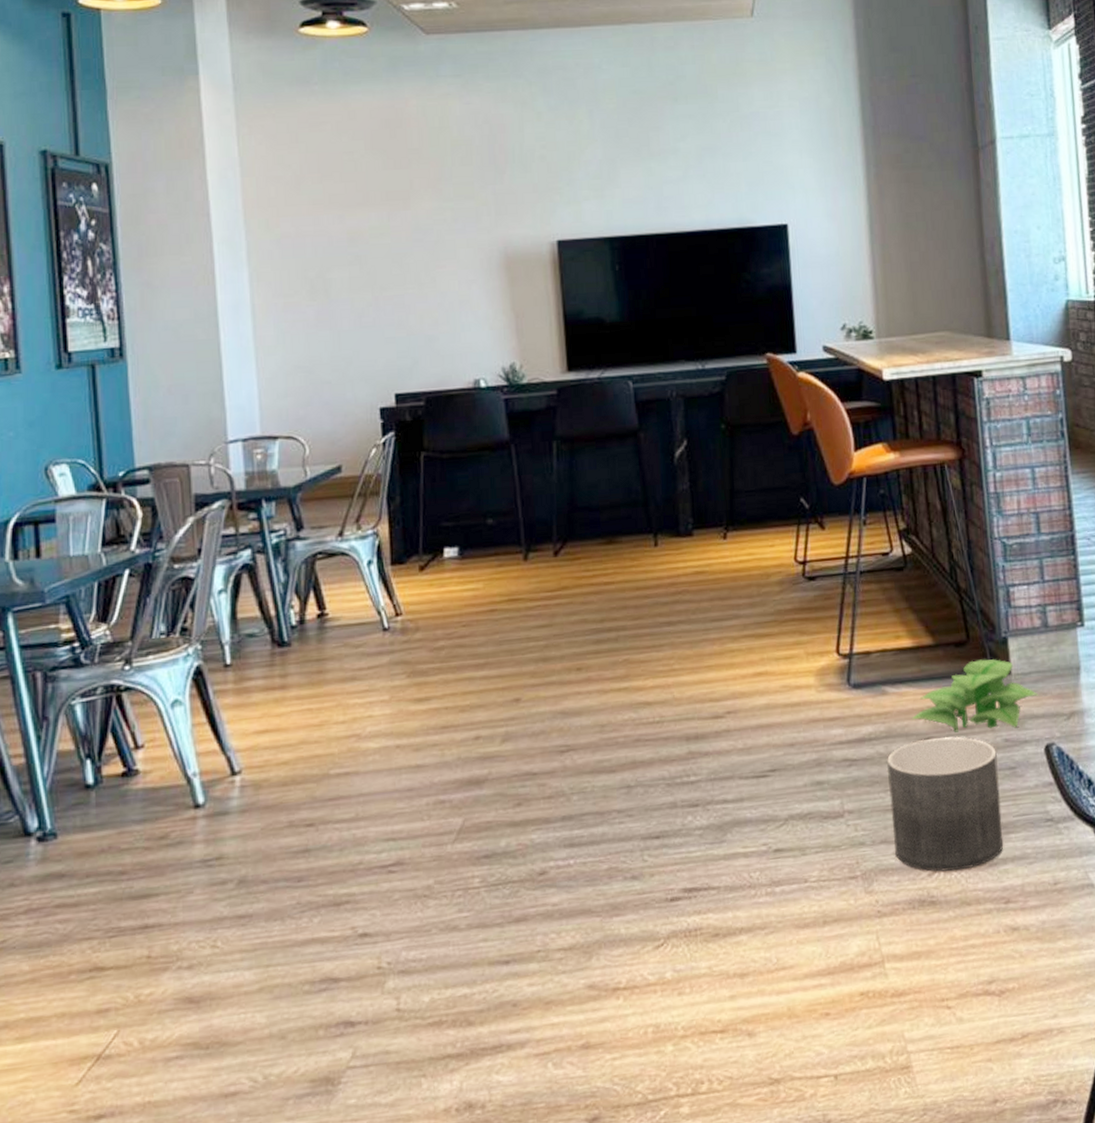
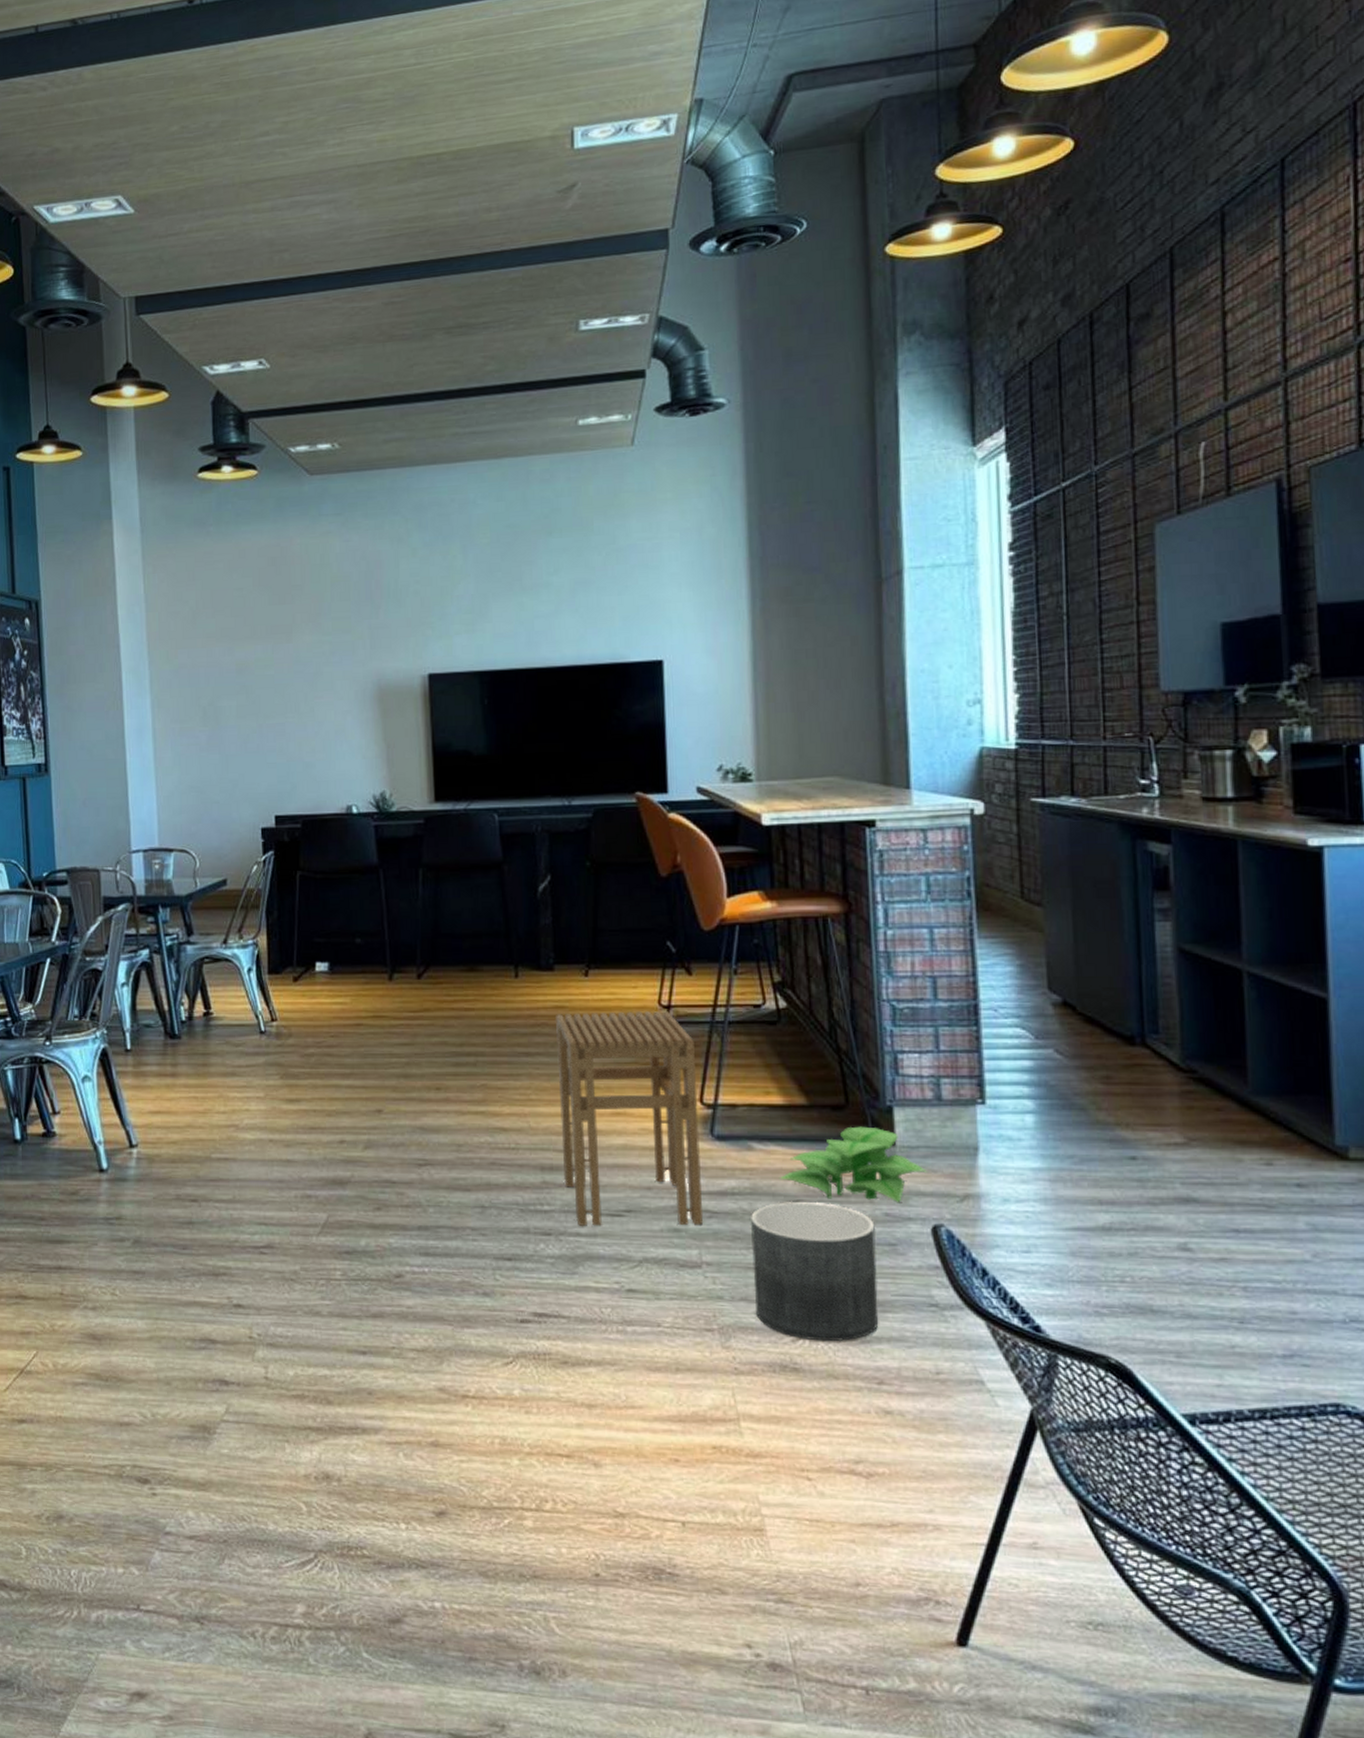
stool: none [695,566,843,792] -> present [555,1010,703,1226]

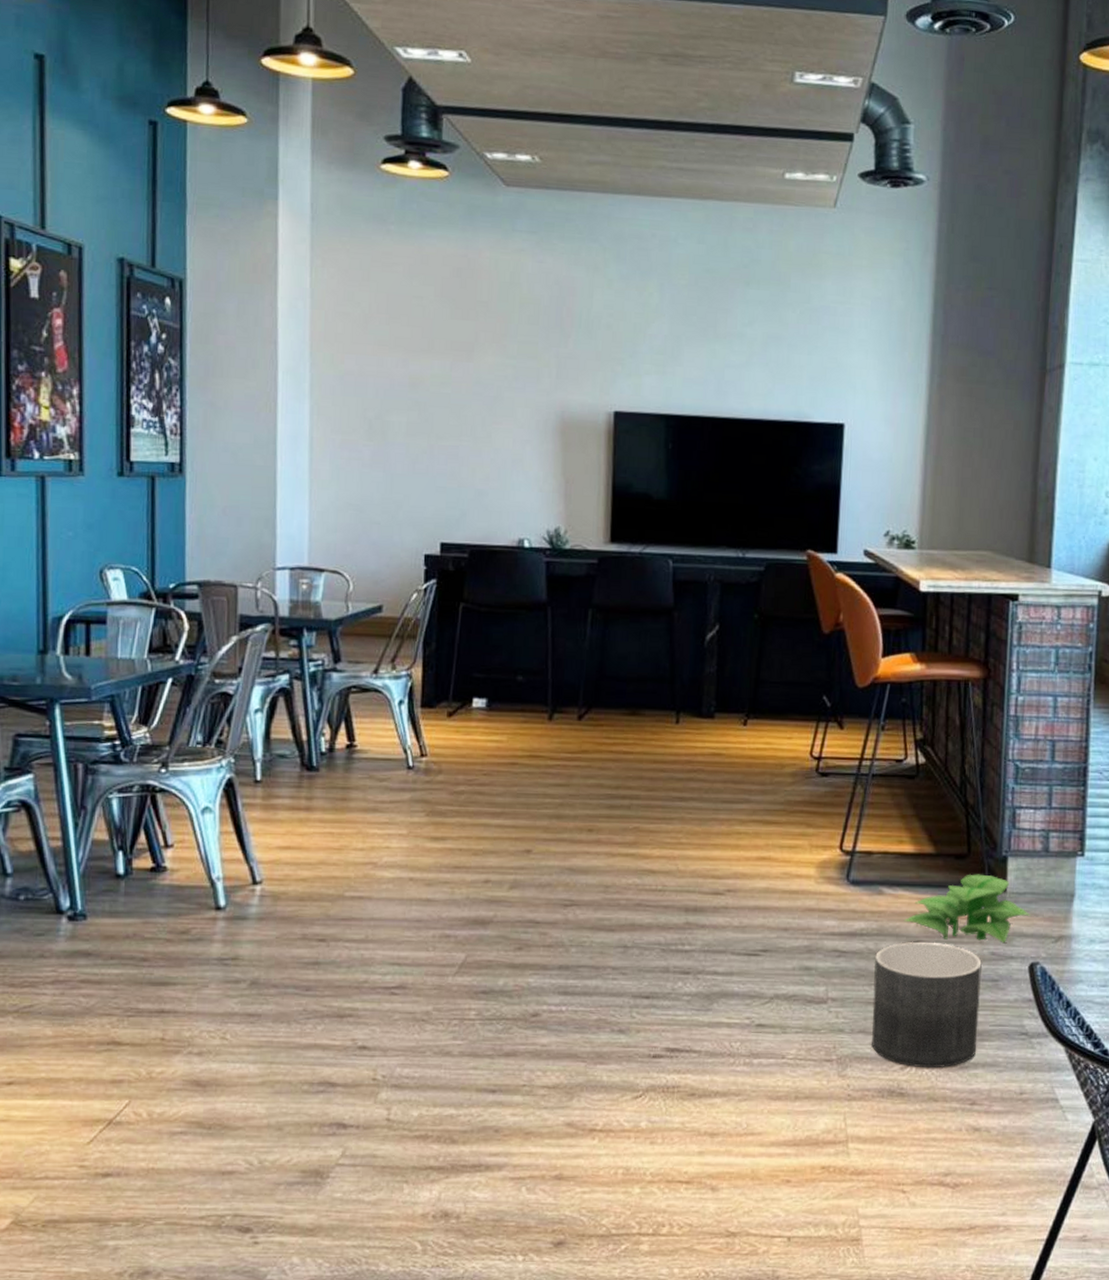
stool: present [555,1010,703,1226] -> none [705,760,840,965]

